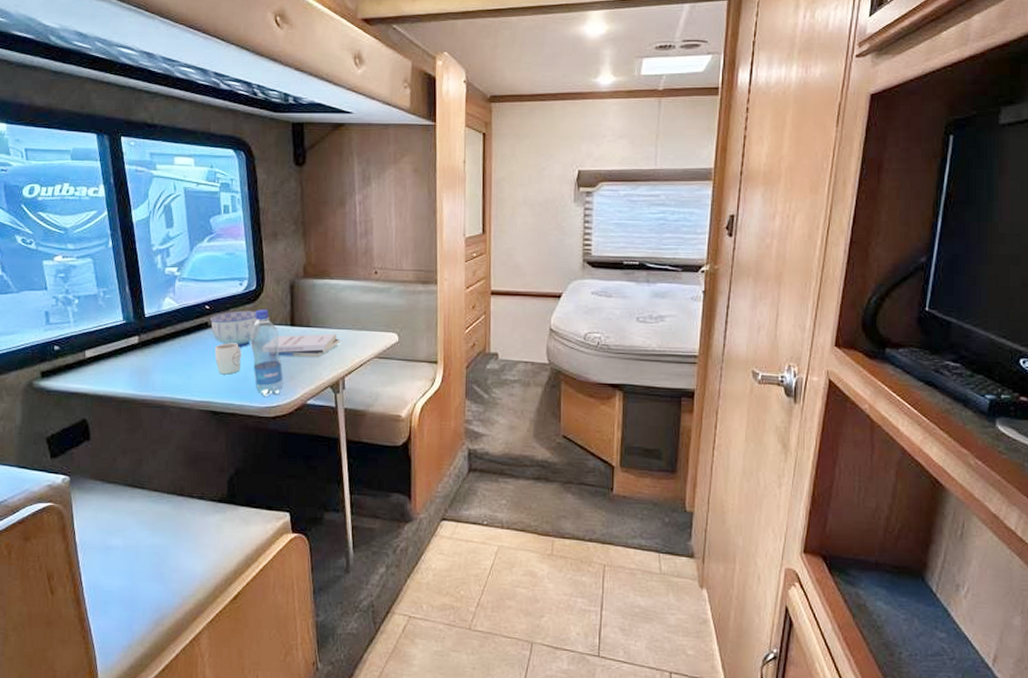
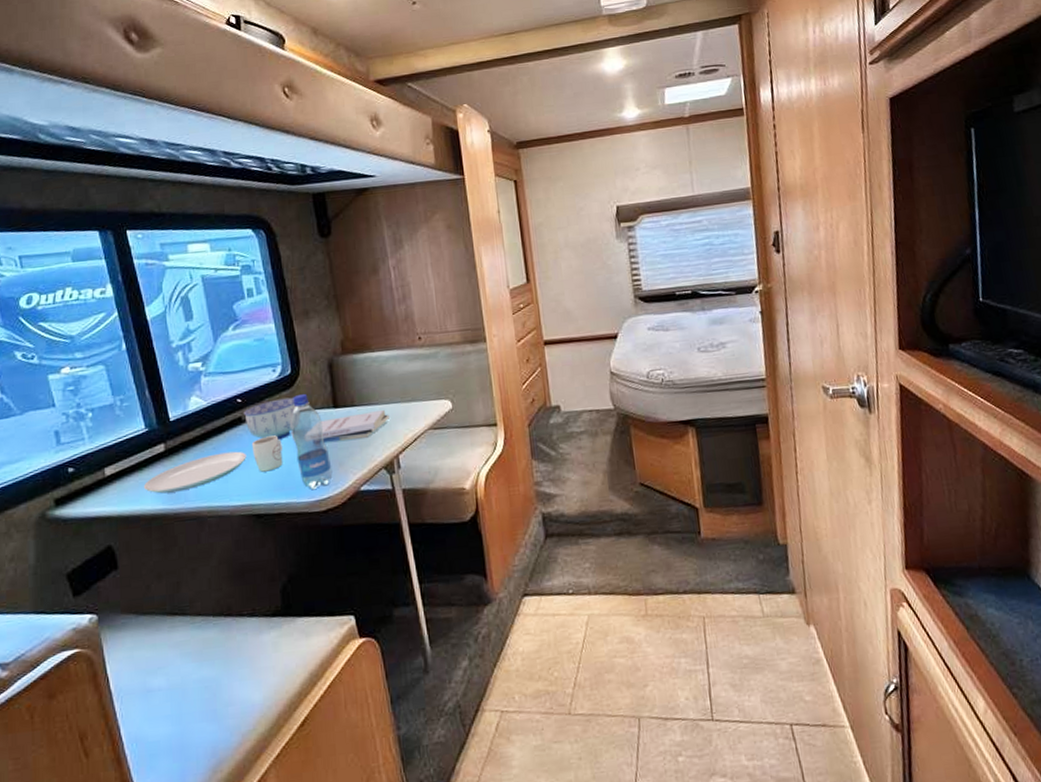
plate: none [117,352,209,381] -> present [143,451,247,494]

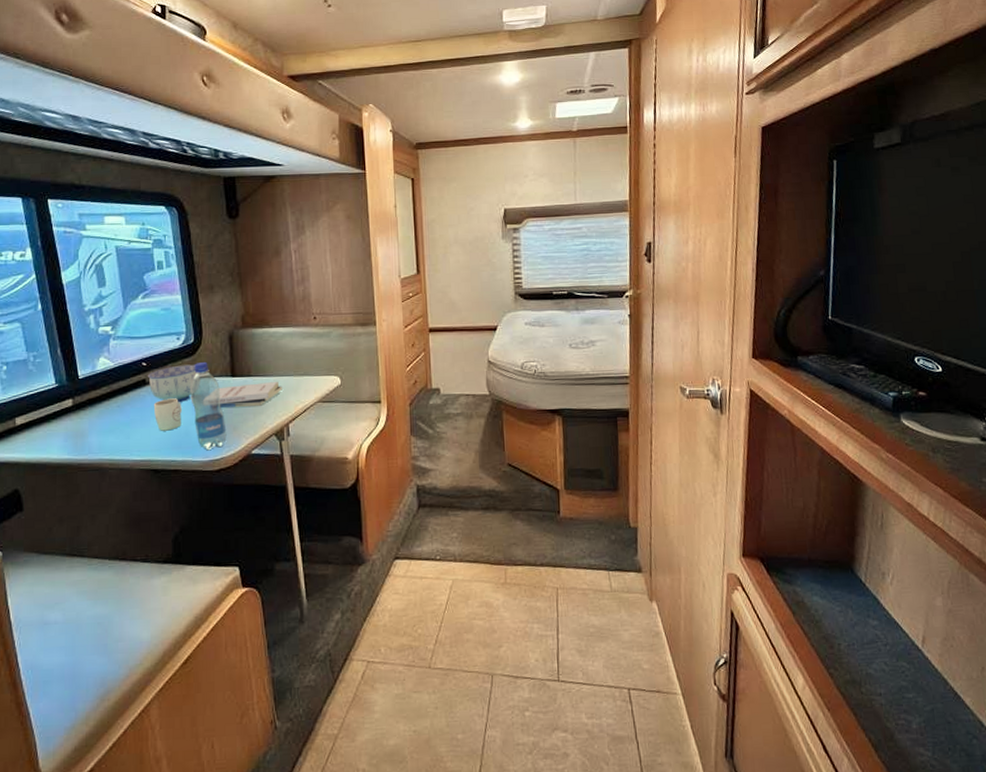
plate: present [143,451,247,494] -> none [51,410,148,445]

